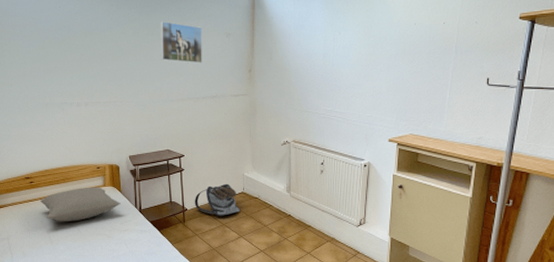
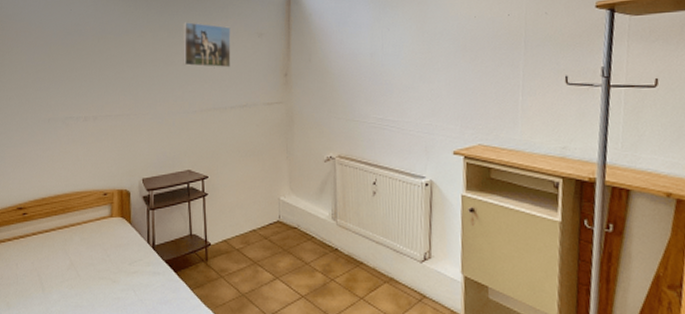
pillow: present [39,187,121,222] -> none [32,218,130,264]
backpack: present [194,183,241,217] -> none [219,210,276,253]

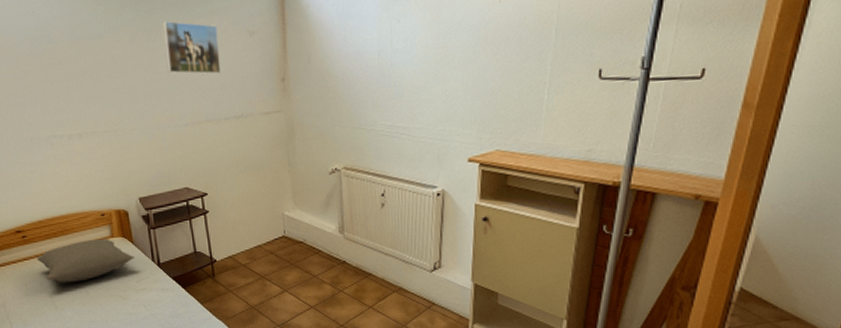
pillow: none [32,218,130,264] -> present [36,238,134,284]

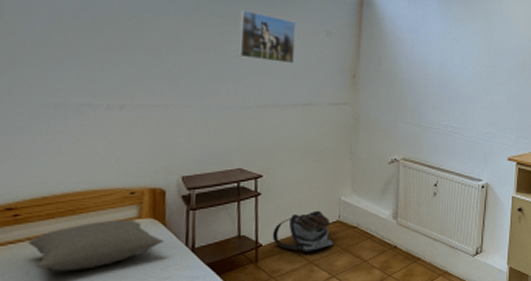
backpack: none [224,226,283,268] -> present [272,210,335,253]

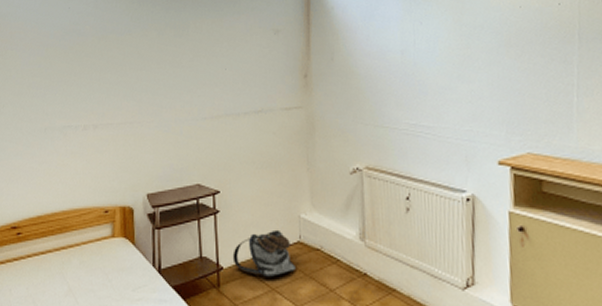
pillow: present [27,219,164,272] -> none [27,238,134,290]
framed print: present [238,9,296,64] -> none [191,18,244,70]

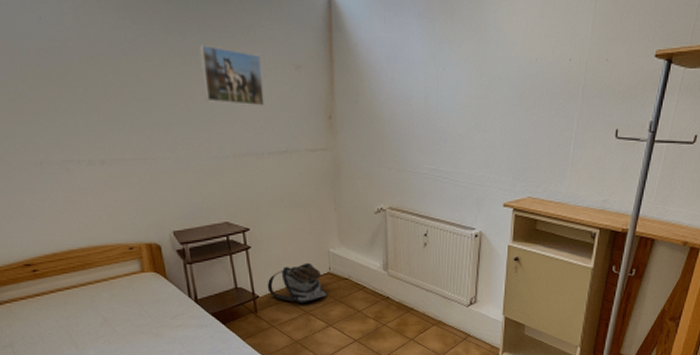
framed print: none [191,18,244,70] -> present [200,44,265,106]

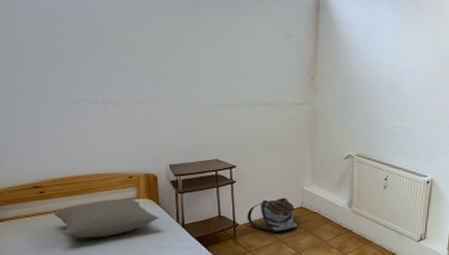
pillow: none [50,273,169,321] -> present [53,199,159,239]
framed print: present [200,44,265,106] -> none [209,13,259,66]

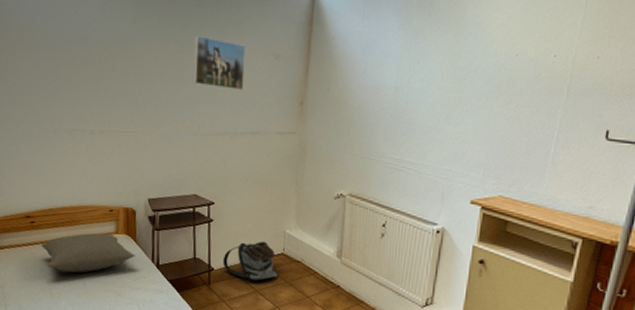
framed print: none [209,13,259,66] -> present [193,35,246,91]

